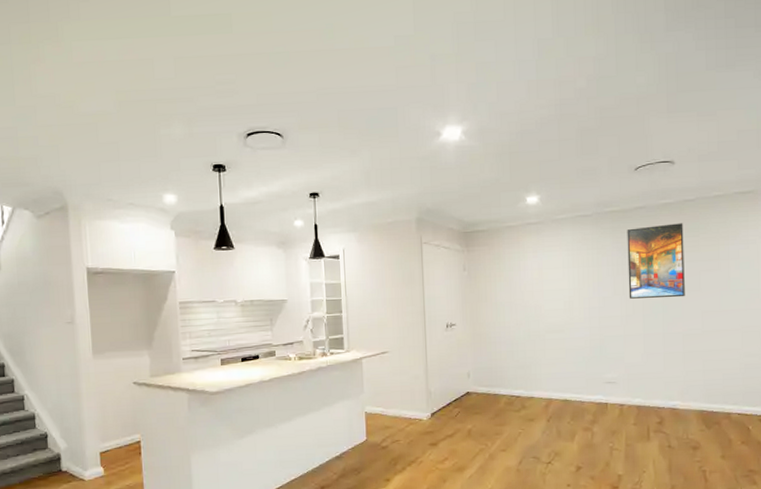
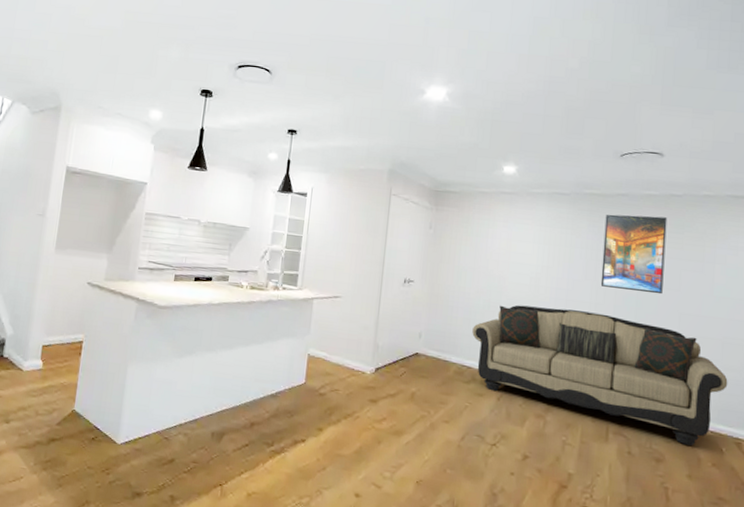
sofa: none [517,324,749,430] -> present [472,305,728,446]

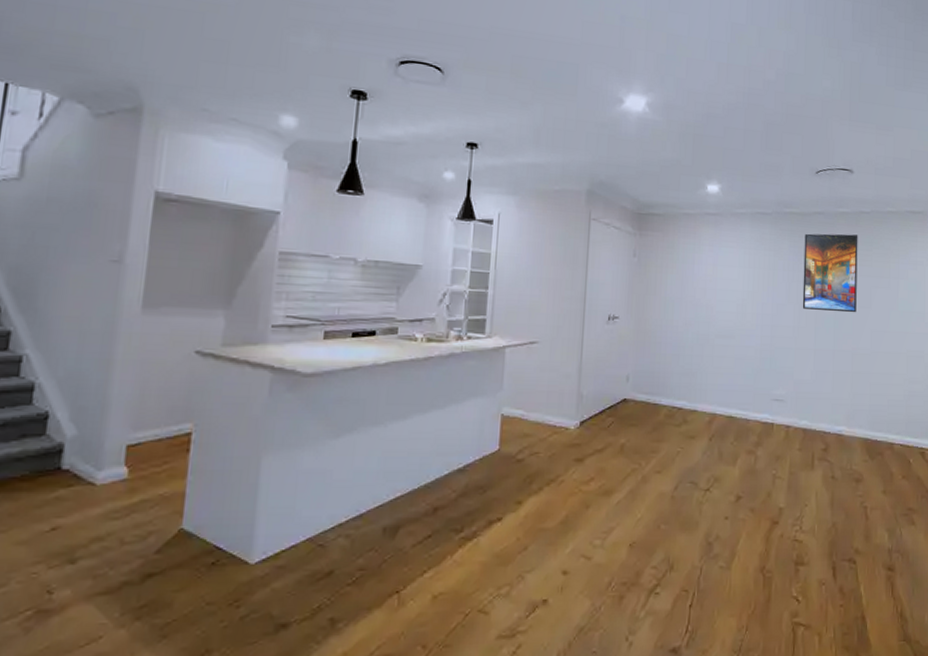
sofa: present [472,305,728,446] -> none [682,335,913,461]

